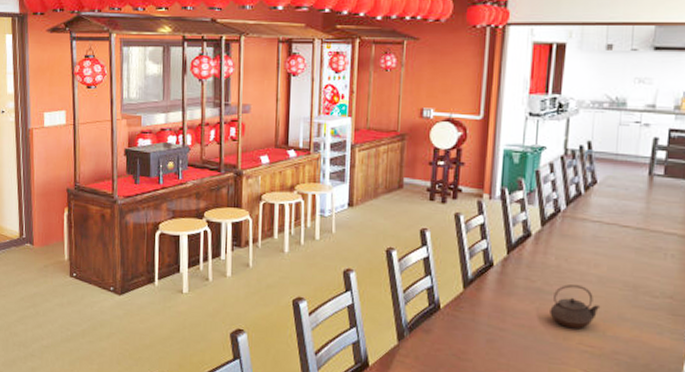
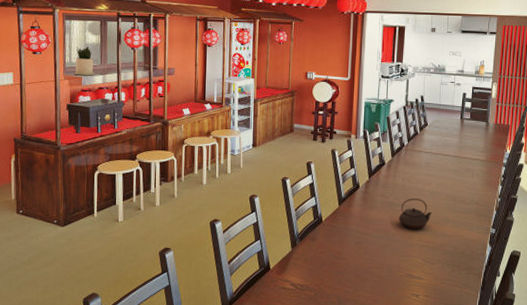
planter: none [132,78,156,115] -> present [73,46,95,76]

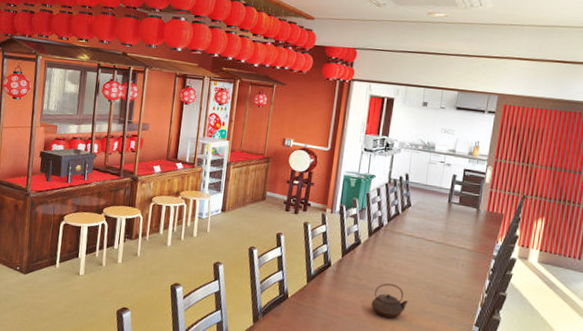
planter: present [73,46,95,76] -> none [49,94,71,125]

